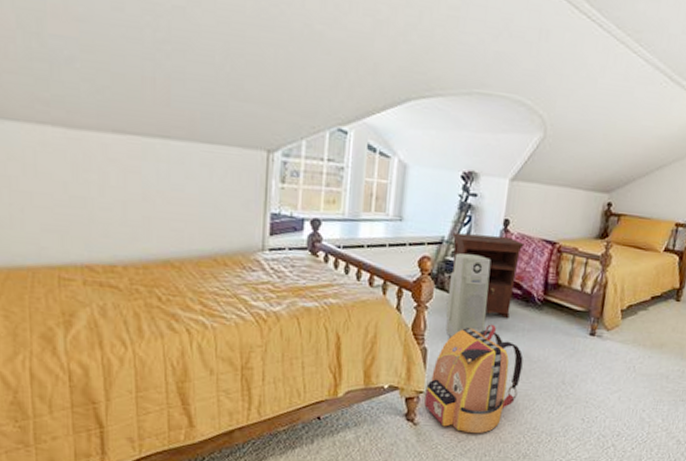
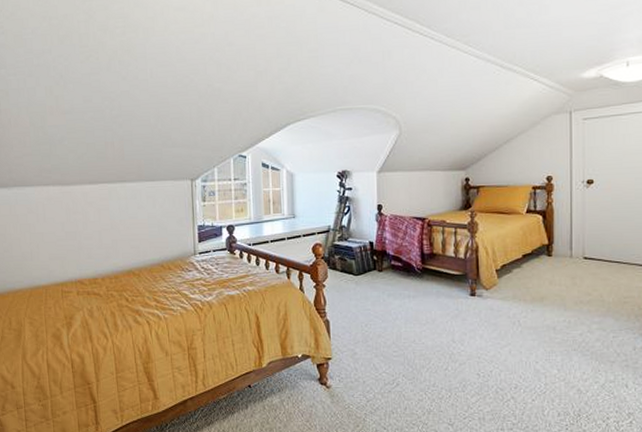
backpack: present [424,324,524,434] -> none [332,294,414,393]
air purifier: present [445,253,492,337] -> none [340,237,376,309]
nightstand: present [452,232,524,319] -> none [336,218,398,289]

